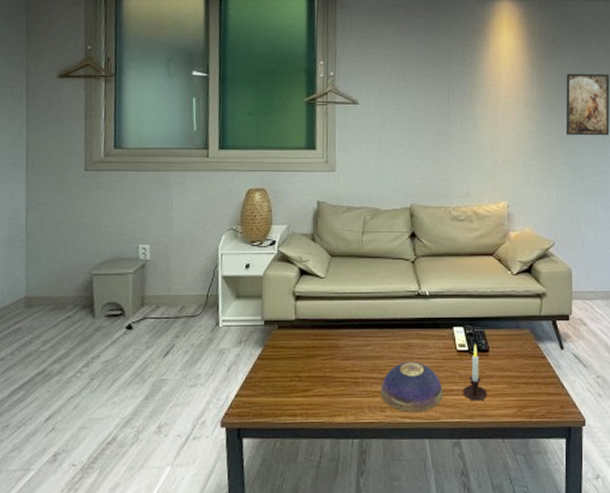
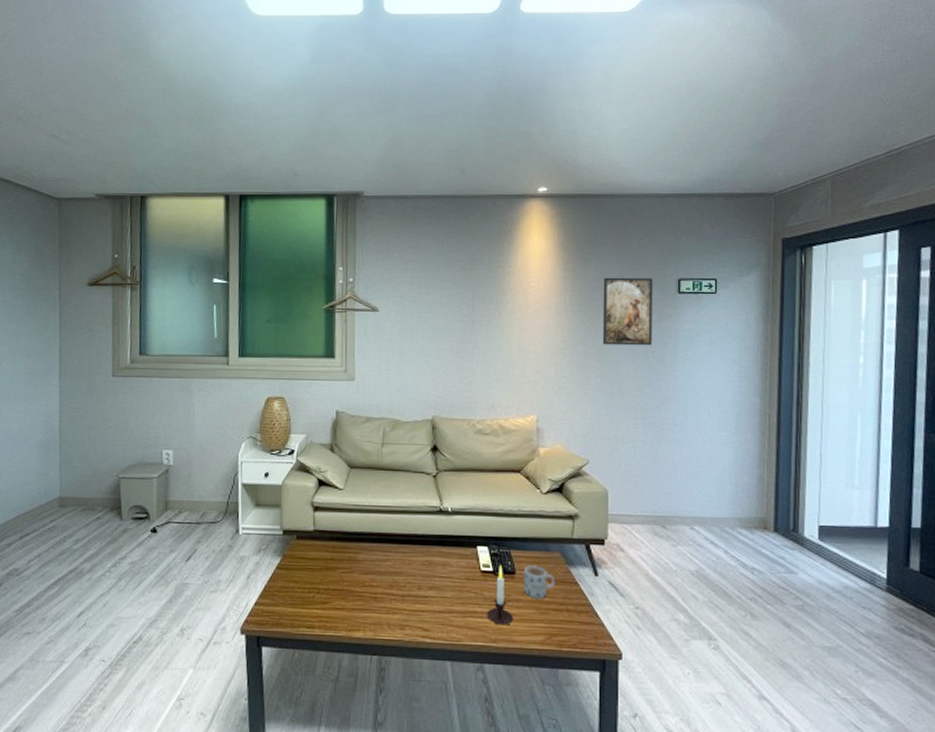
decorative bowl: present [380,362,443,412] -> none [400,580,466,633]
mug: none [496,343,526,374] -> present [523,565,556,599]

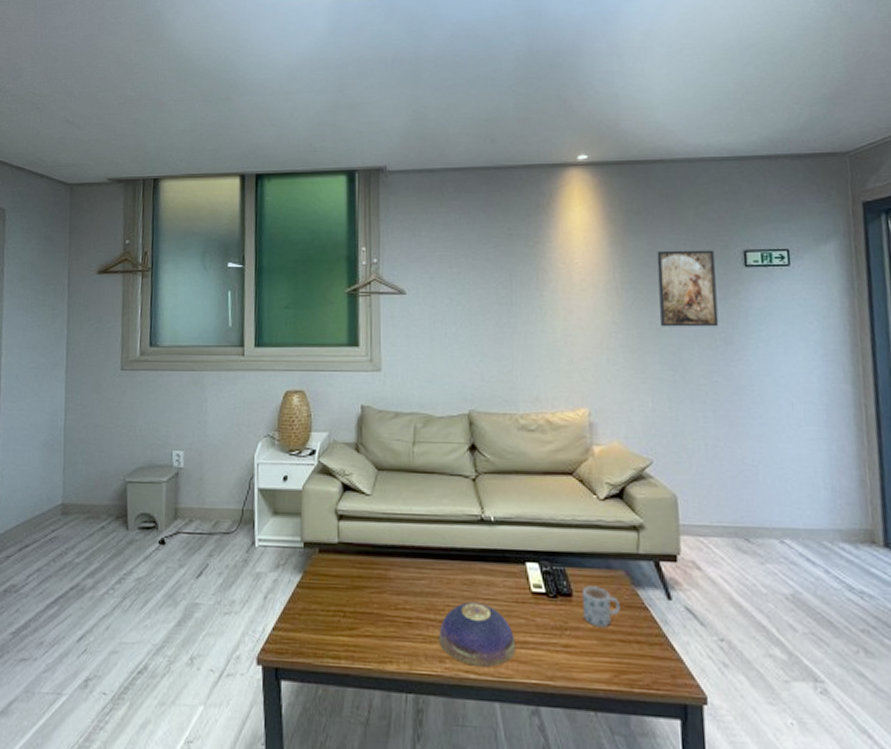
decorative bowl: none [400,580,466,633] -> present [438,602,516,667]
candle: present [487,565,514,625] -> none [541,586,574,659]

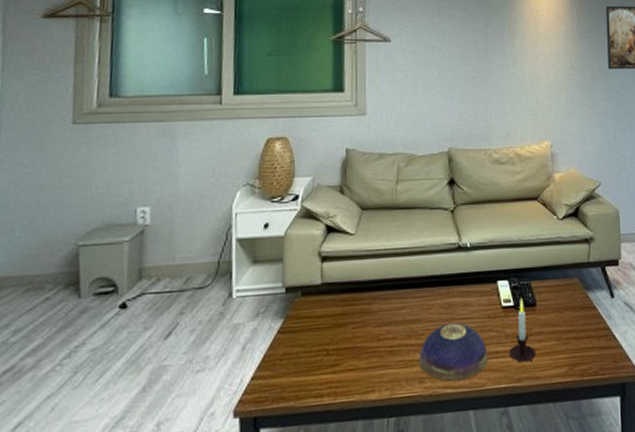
candle: none [541,586,574,659] -> present [510,299,537,363]
mug: present [582,586,621,628] -> none [544,294,575,330]

